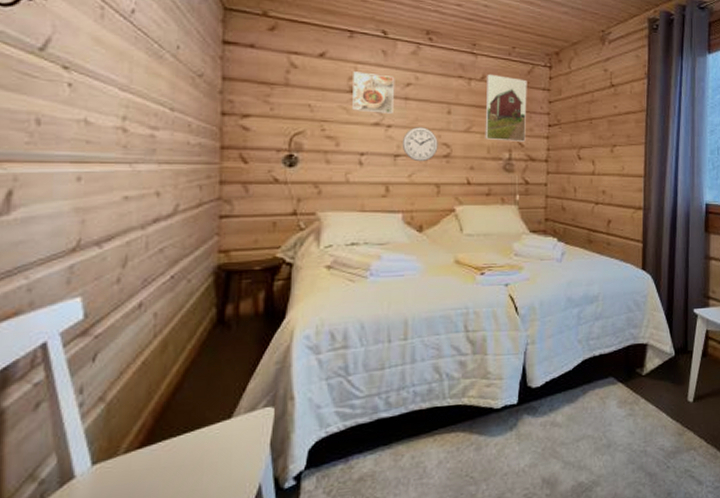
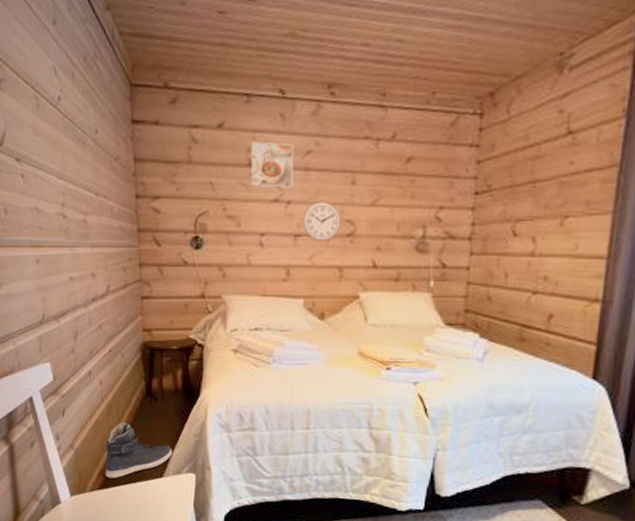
sneaker: none [149,358,247,432] -> present [105,422,172,479]
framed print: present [485,75,527,142] -> none [394,132,450,215]

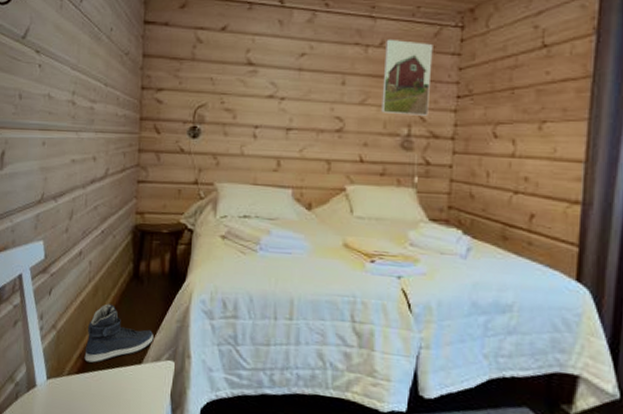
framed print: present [251,141,293,188] -> none [249,43,289,86]
wall clock: present [302,202,341,242] -> none [294,99,331,137]
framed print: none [394,132,450,215] -> present [381,40,433,116]

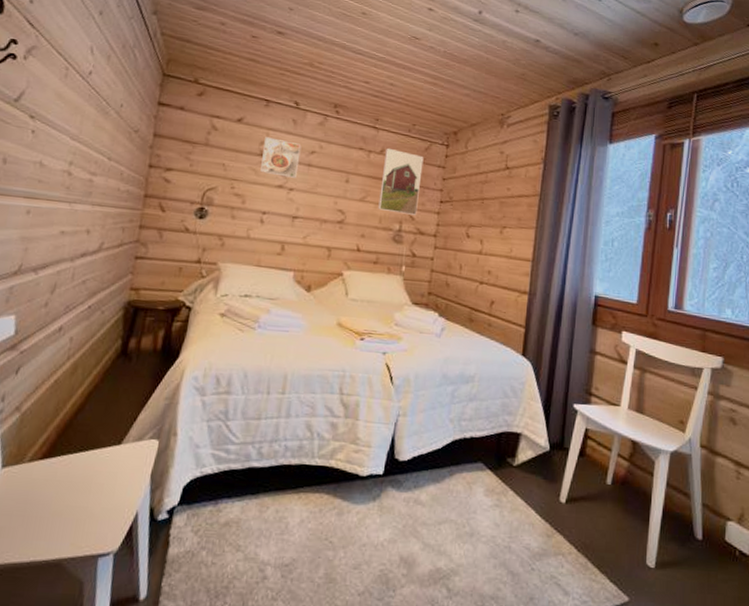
sneaker: present [84,303,154,363] -> none [52,382,138,446]
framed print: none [249,43,289,86] -> present [260,137,301,178]

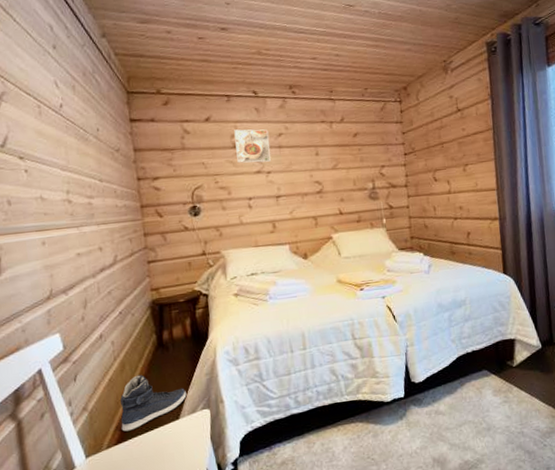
sneaker: none [52,382,138,446] -> present [120,374,187,432]
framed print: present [378,149,424,215] -> none [345,115,386,174]

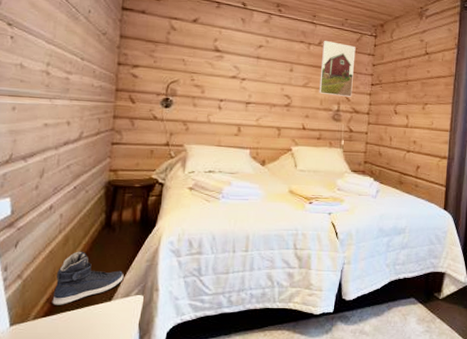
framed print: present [234,129,271,163] -> none [216,34,249,69]
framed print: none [345,115,386,174] -> present [319,41,356,97]

